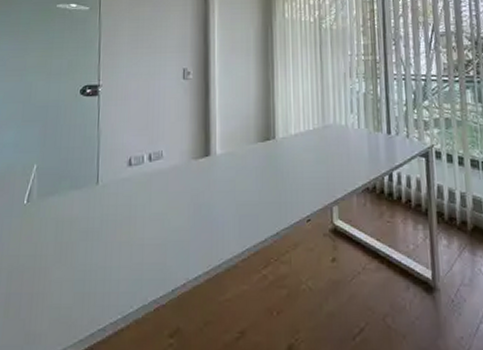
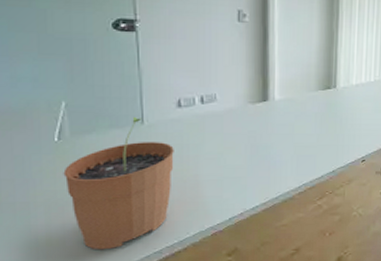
plant pot: none [27,176,123,325] -> present [63,116,174,250]

